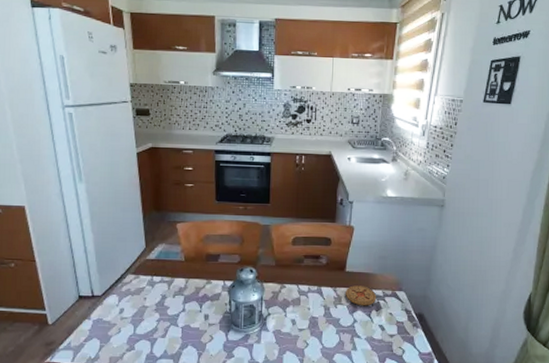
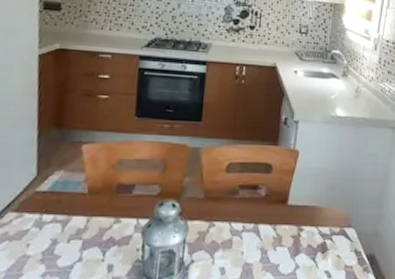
coaster: present [346,285,377,306] -> none [287,222,323,248]

